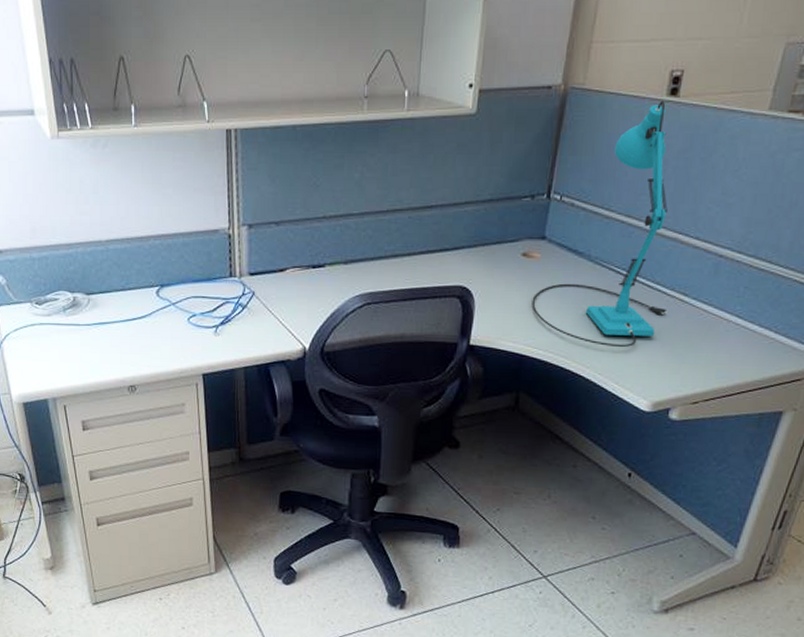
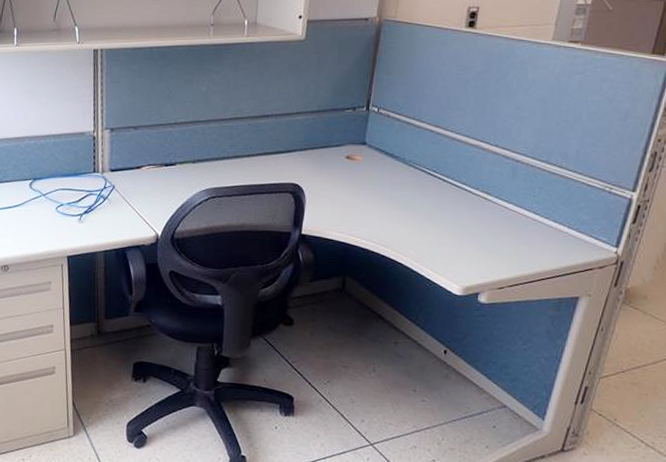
desk lamp: present [531,100,668,348] -> none [355,31,473,239]

